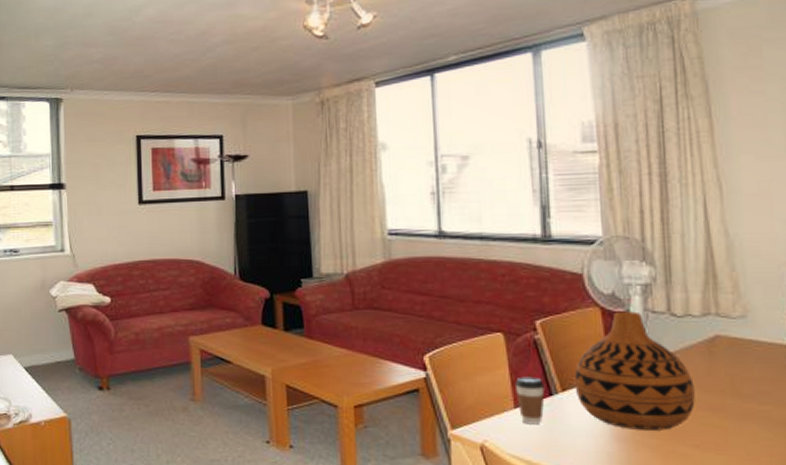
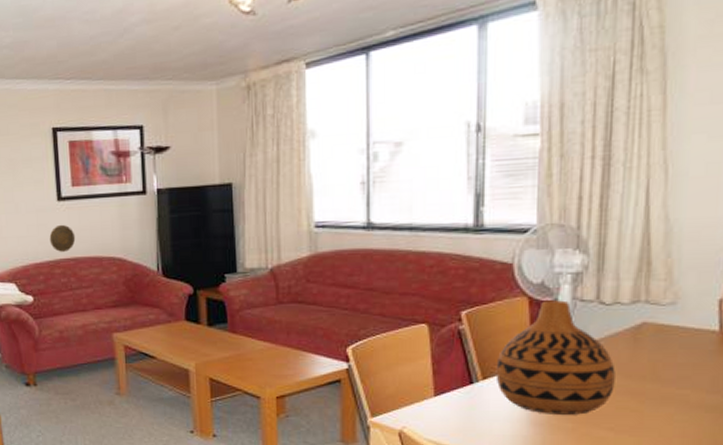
decorative plate: none [129,227,155,254] -> present [49,224,76,252]
coffee cup: present [514,376,545,425] -> none [436,366,465,412]

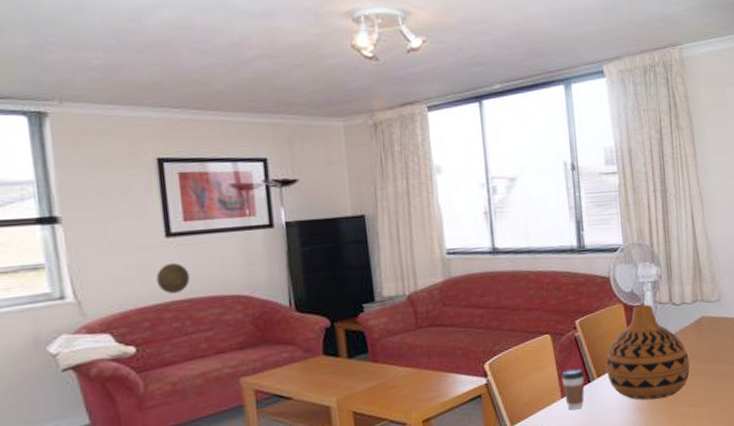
coffee cup: none [436,366,465,412] -> present [561,369,585,410]

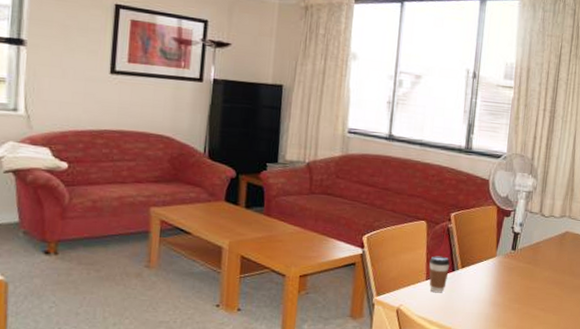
decorative plate: present [156,262,190,294] -> none [95,96,125,124]
vase: present [606,304,690,400] -> none [470,210,548,298]

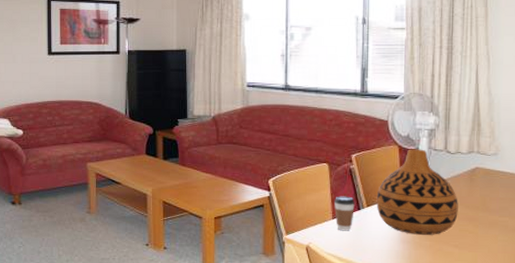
vase: none [470,210,548,298] -> present [376,149,458,235]

